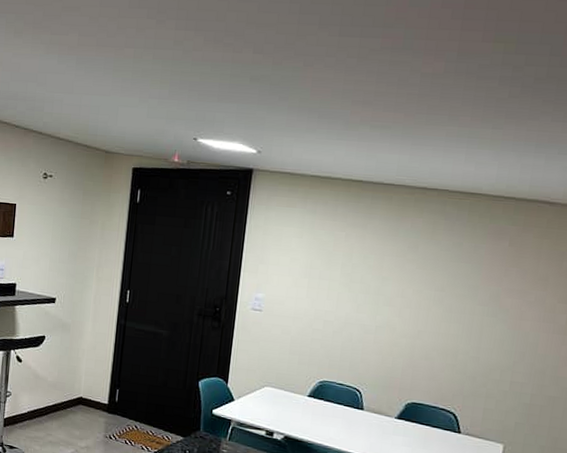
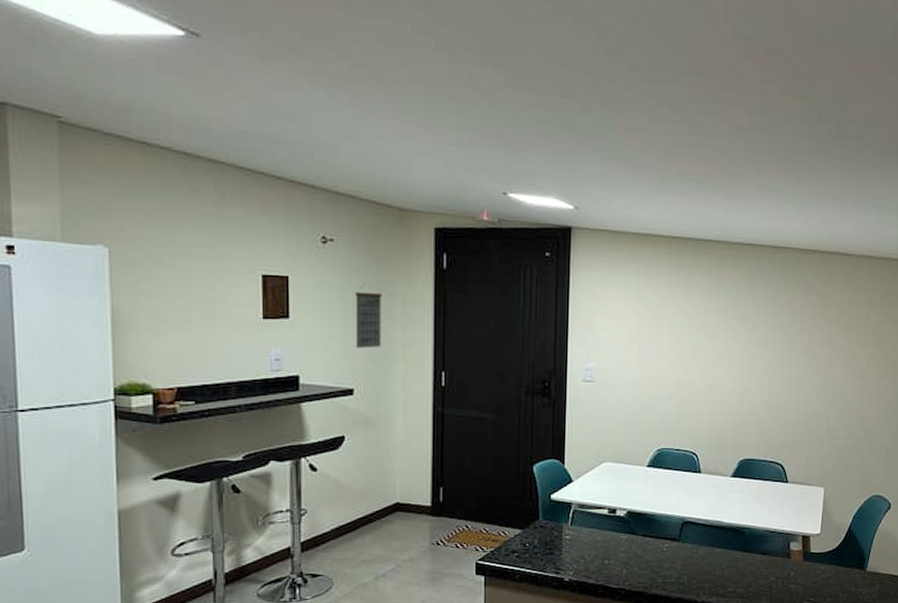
calendar: none [60,211,86,266] -> present [355,282,383,348]

